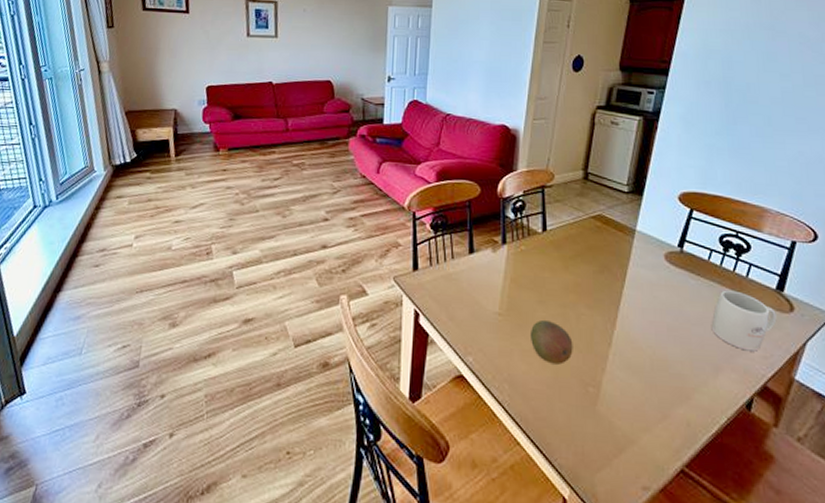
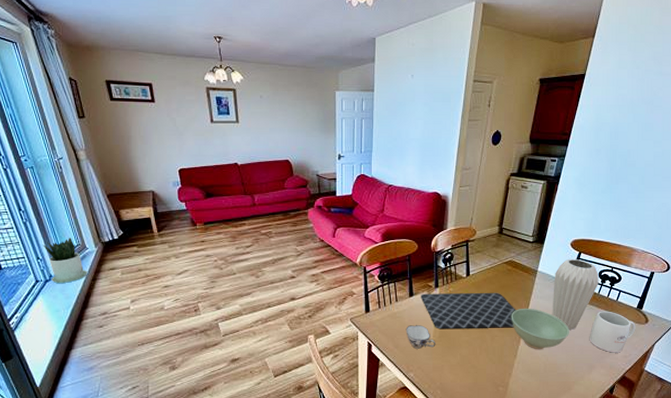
planter: none [47,158,91,211] -> present [42,237,87,283]
teacup: none [463,290,503,324] -> present [406,324,436,349]
placemat: none [483,250,609,305] -> present [420,292,516,329]
fruit: present [529,320,573,365] -> none [456,343,488,373]
bowl: none [602,278,684,339] -> present [511,308,570,350]
vase: none [657,216,720,314] -> present [552,258,599,330]

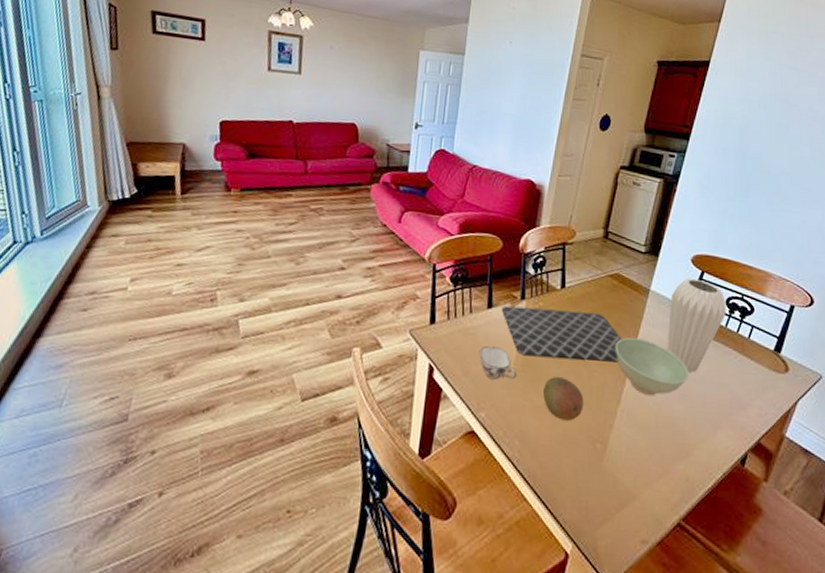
planter: present [42,237,87,283] -> none [32,190,82,248]
fruit: none [456,343,488,373] -> present [542,377,584,421]
mug: present [589,311,636,353] -> none [713,350,773,410]

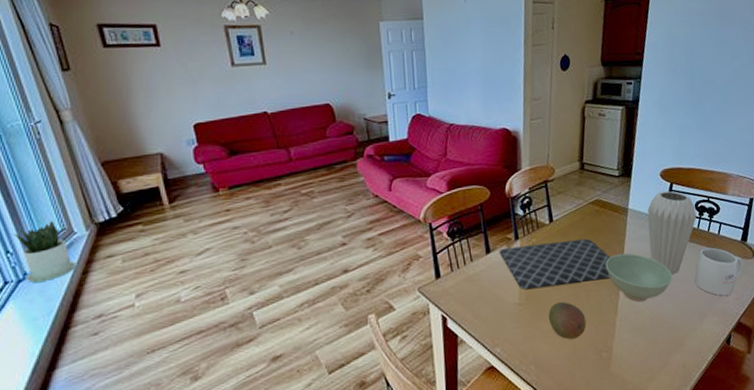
planter: none [32,190,82,248] -> present [13,221,76,282]
teacup: present [479,345,517,380] -> none [485,286,523,317]
mug: none [713,350,773,410] -> present [694,247,744,296]

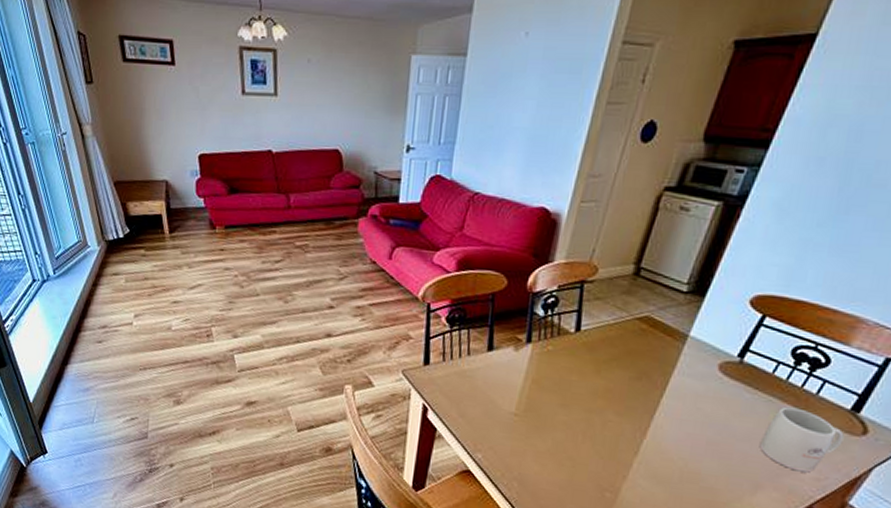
planter: present [13,221,76,282] -> none [41,231,88,286]
placemat: present [499,238,610,290] -> none [503,348,647,413]
fruit: present [548,302,587,340] -> none [546,424,595,469]
bowl: present [605,253,674,302] -> none [636,387,730,450]
vase: present [647,190,697,274] -> none [702,323,792,429]

